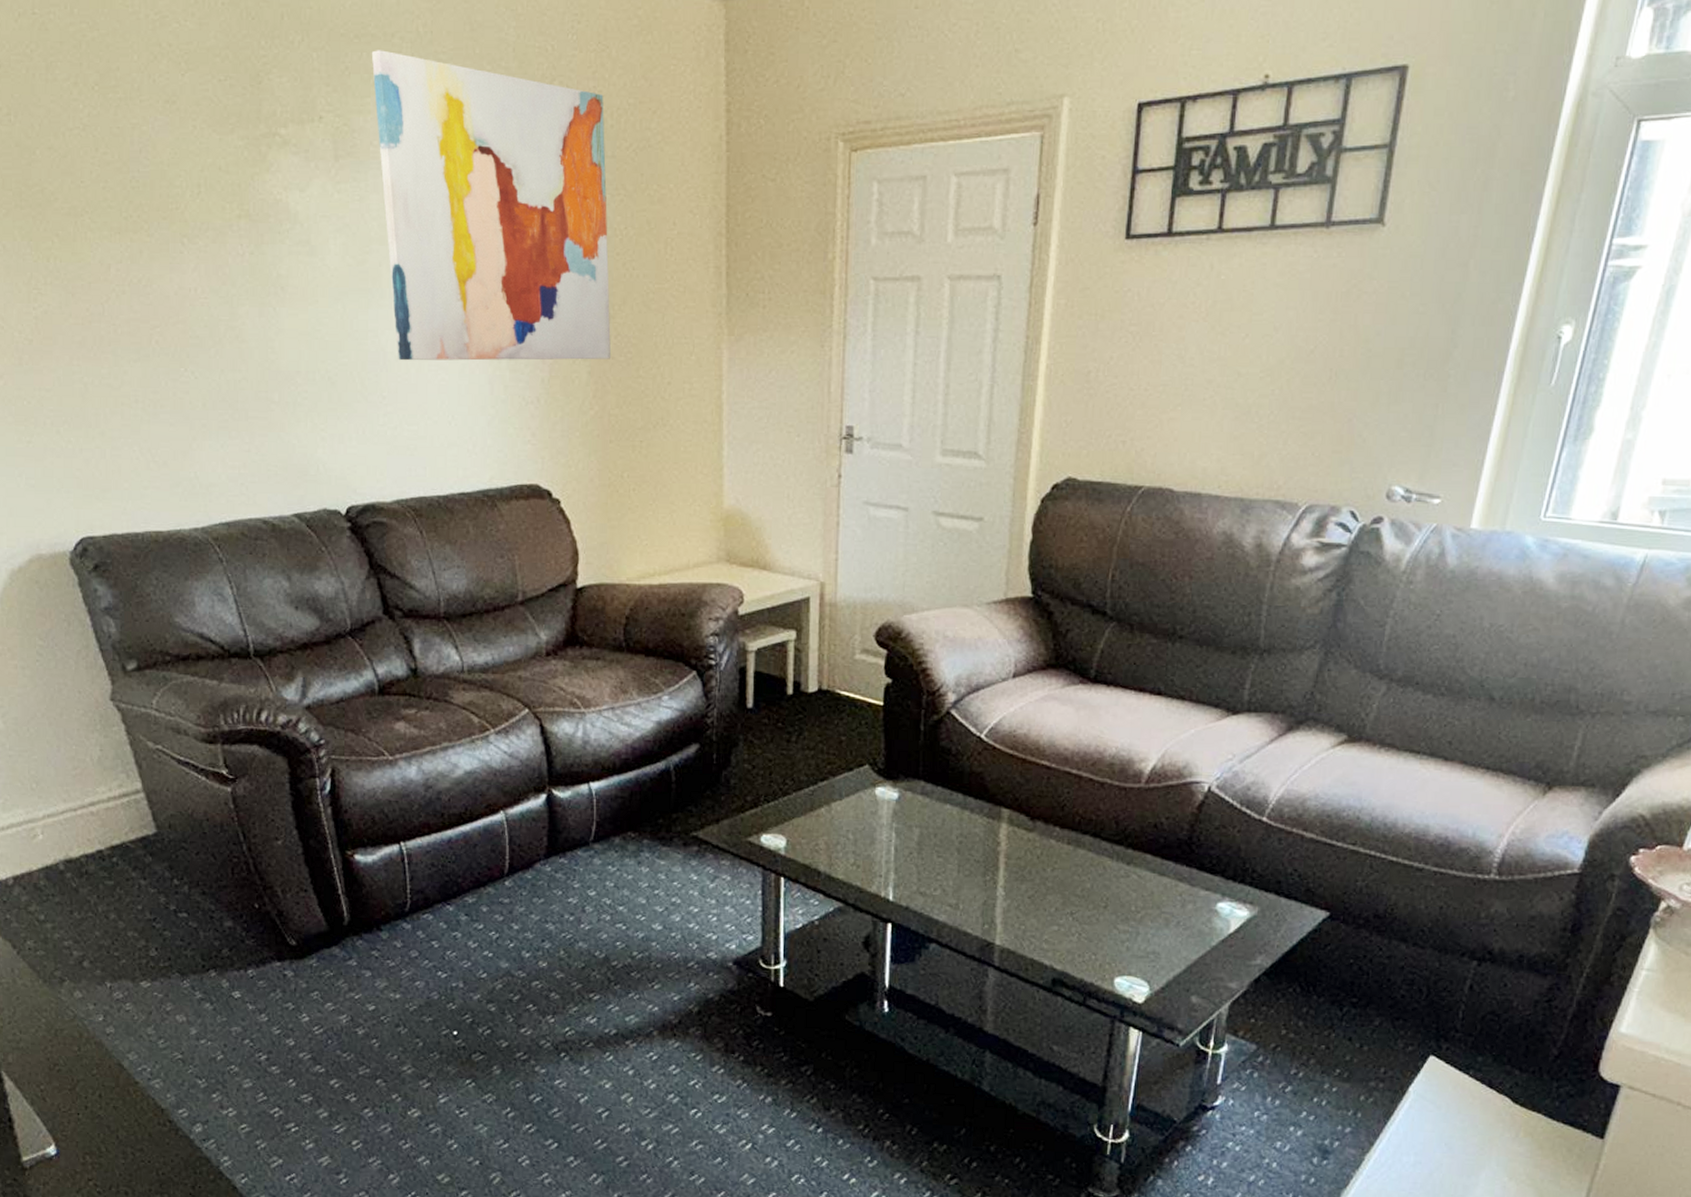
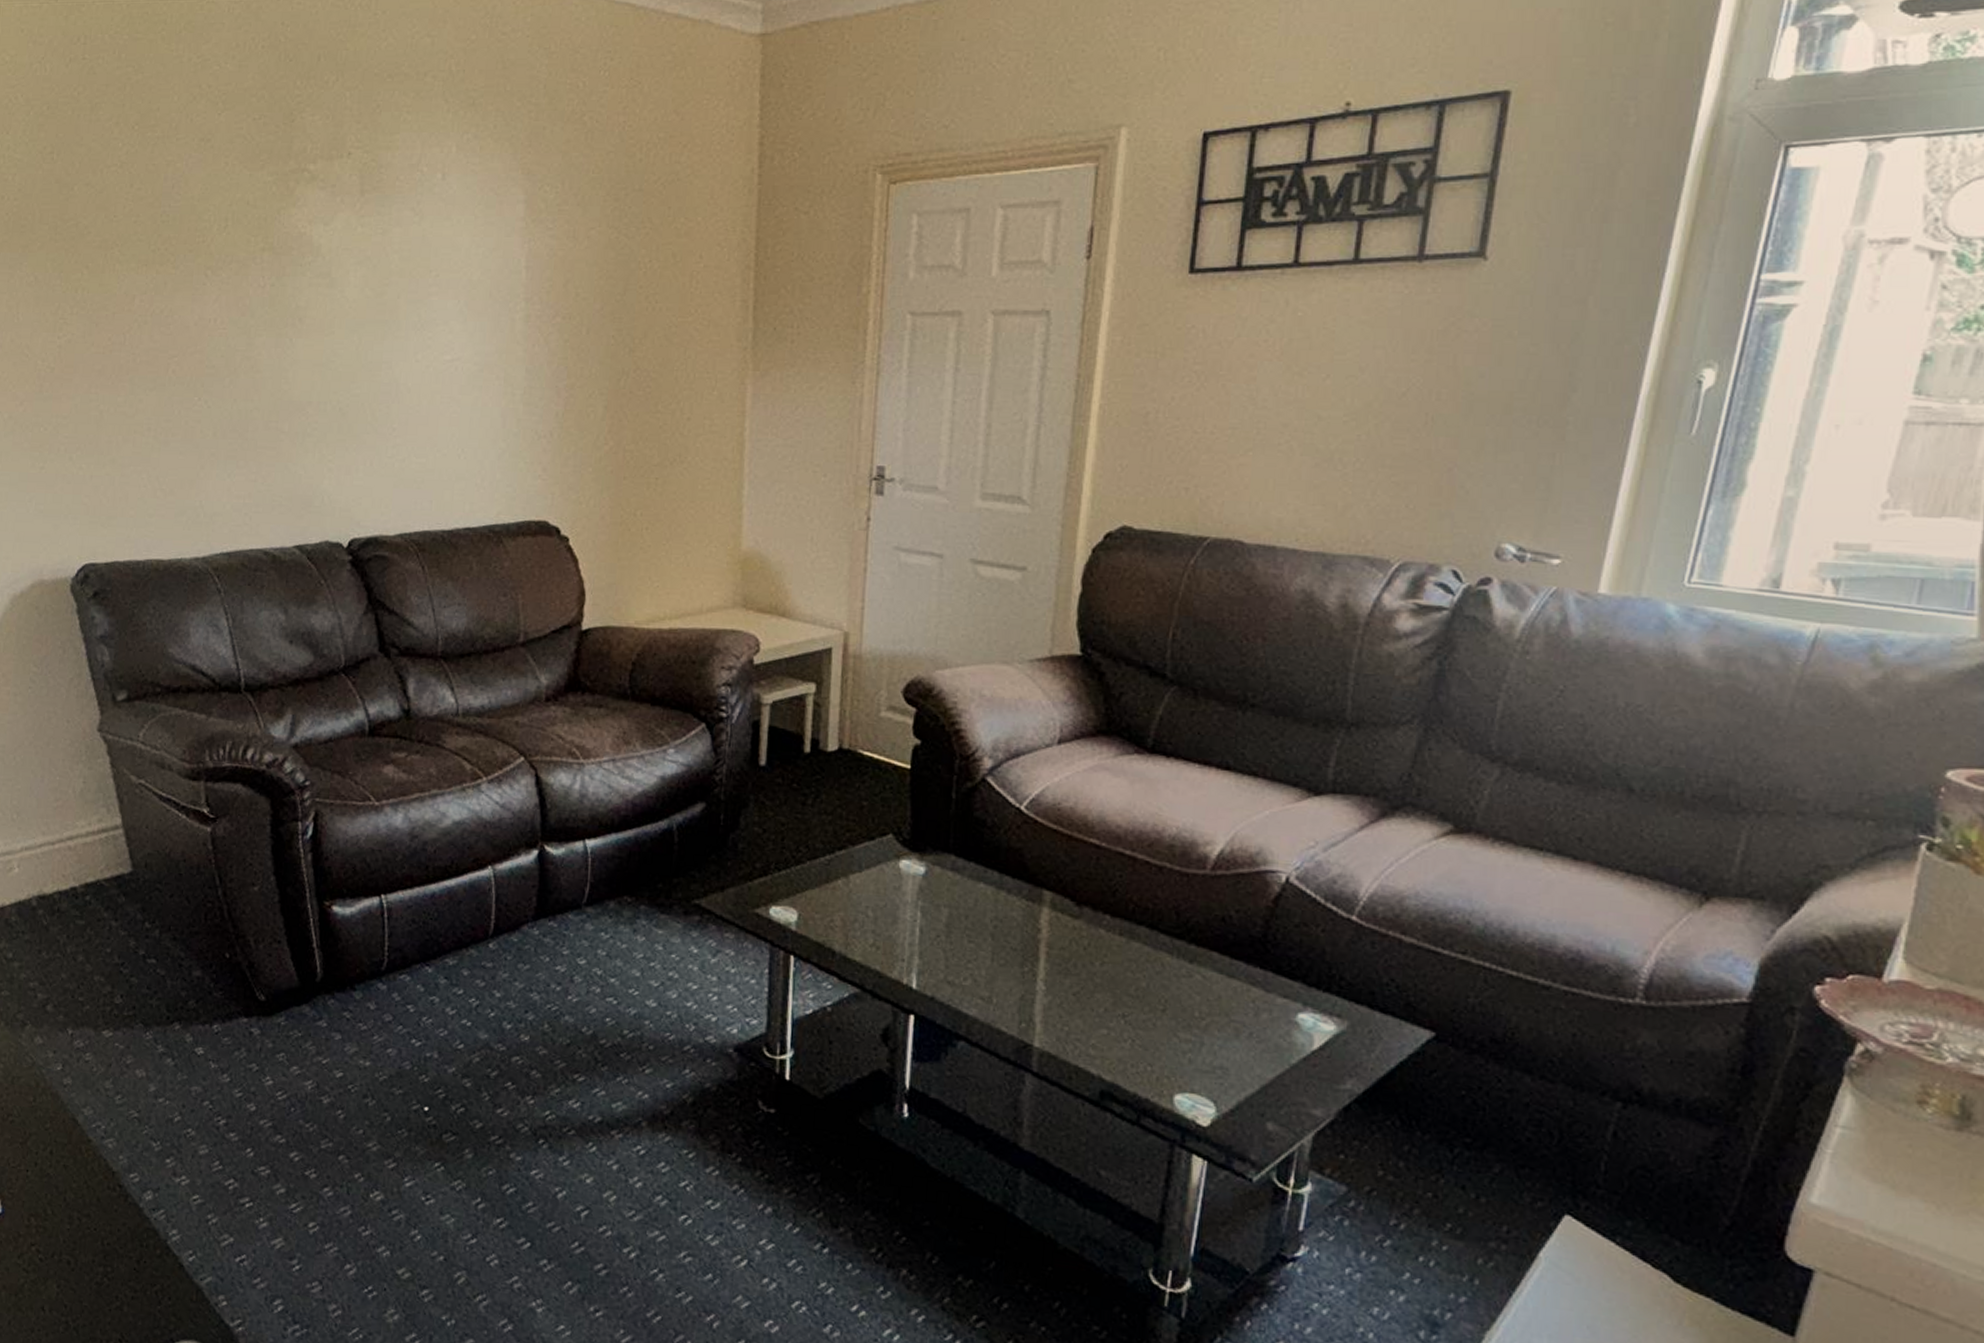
wall art: present [371,50,612,361] -> none [403,88,634,394]

